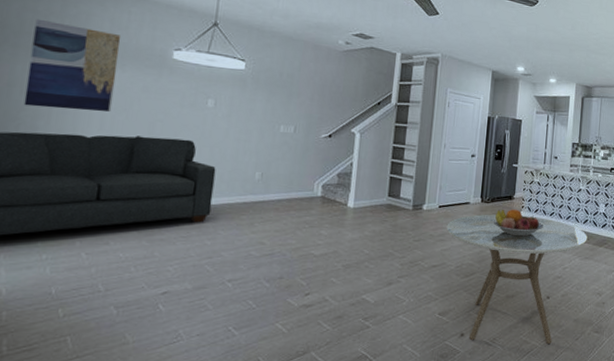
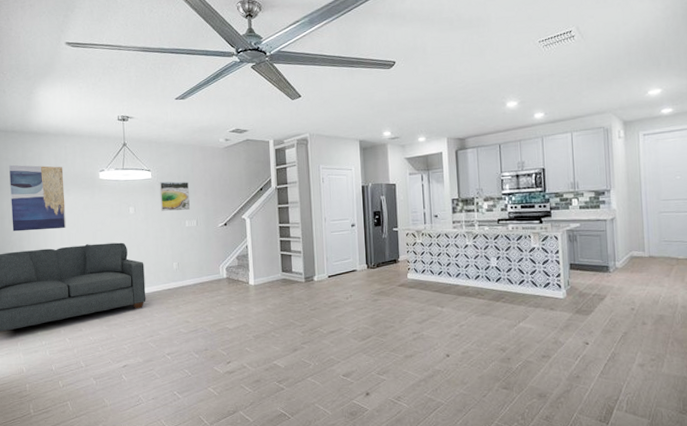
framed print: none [250,75,292,114] -> present [159,181,190,211]
dining table: present [446,214,588,345] -> none [338,277,482,402]
fruit bowl: present [493,209,544,237] -> none [381,272,434,298]

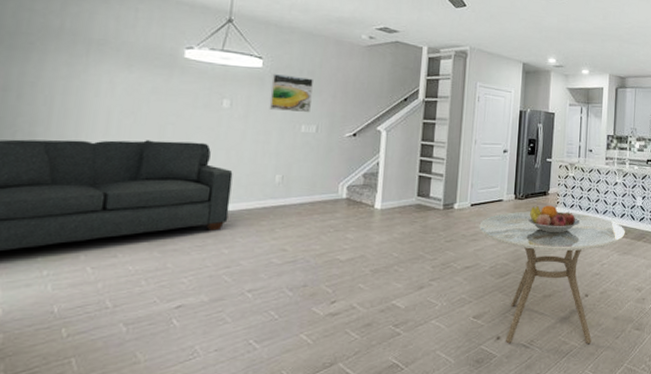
wall art: present [9,164,67,232] -> none [20,18,128,116]
dining table: none [338,277,482,402] -> present [479,211,625,345]
fruit bowl: none [381,272,434,298] -> present [527,205,581,233]

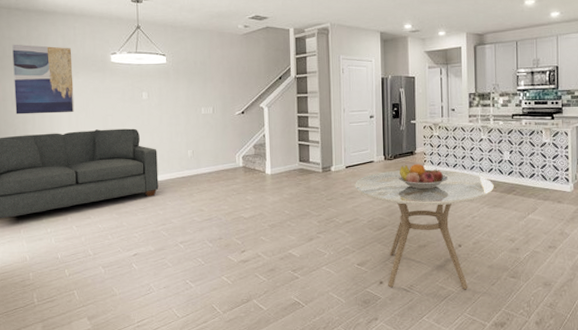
wall art: none [20,18,128,116] -> present [12,44,75,115]
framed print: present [269,73,313,113] -> none [174,66,206,98]

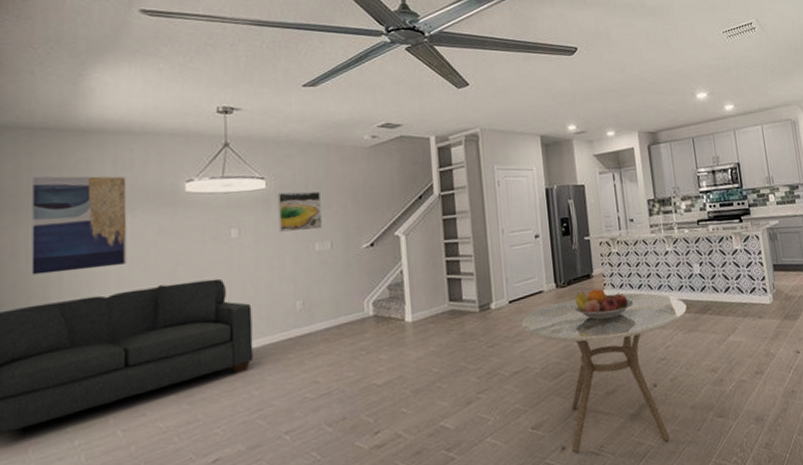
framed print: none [174,66,206,98] -> present [277,191,322,232]

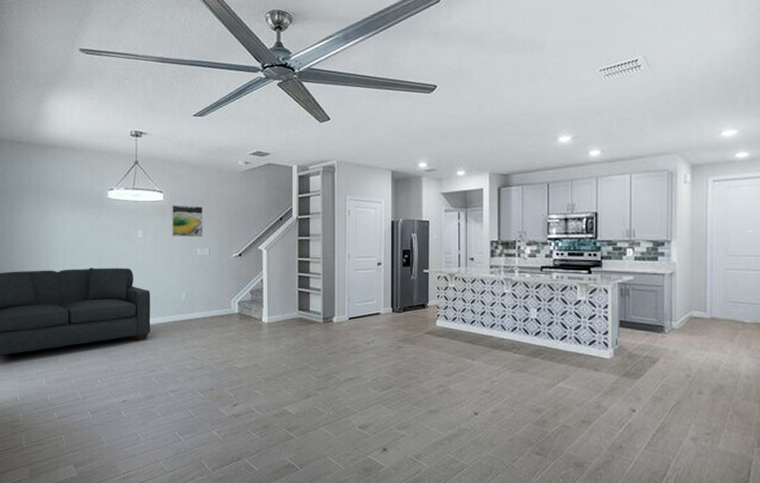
wall art: present [31,176,127,275] -> none [13,178,70,250]
dining table: present [521,292,687,452] -> none [358,324,518,465]
fruit bowl: present [574,288,634,321] -> none [407,318,465,348]

